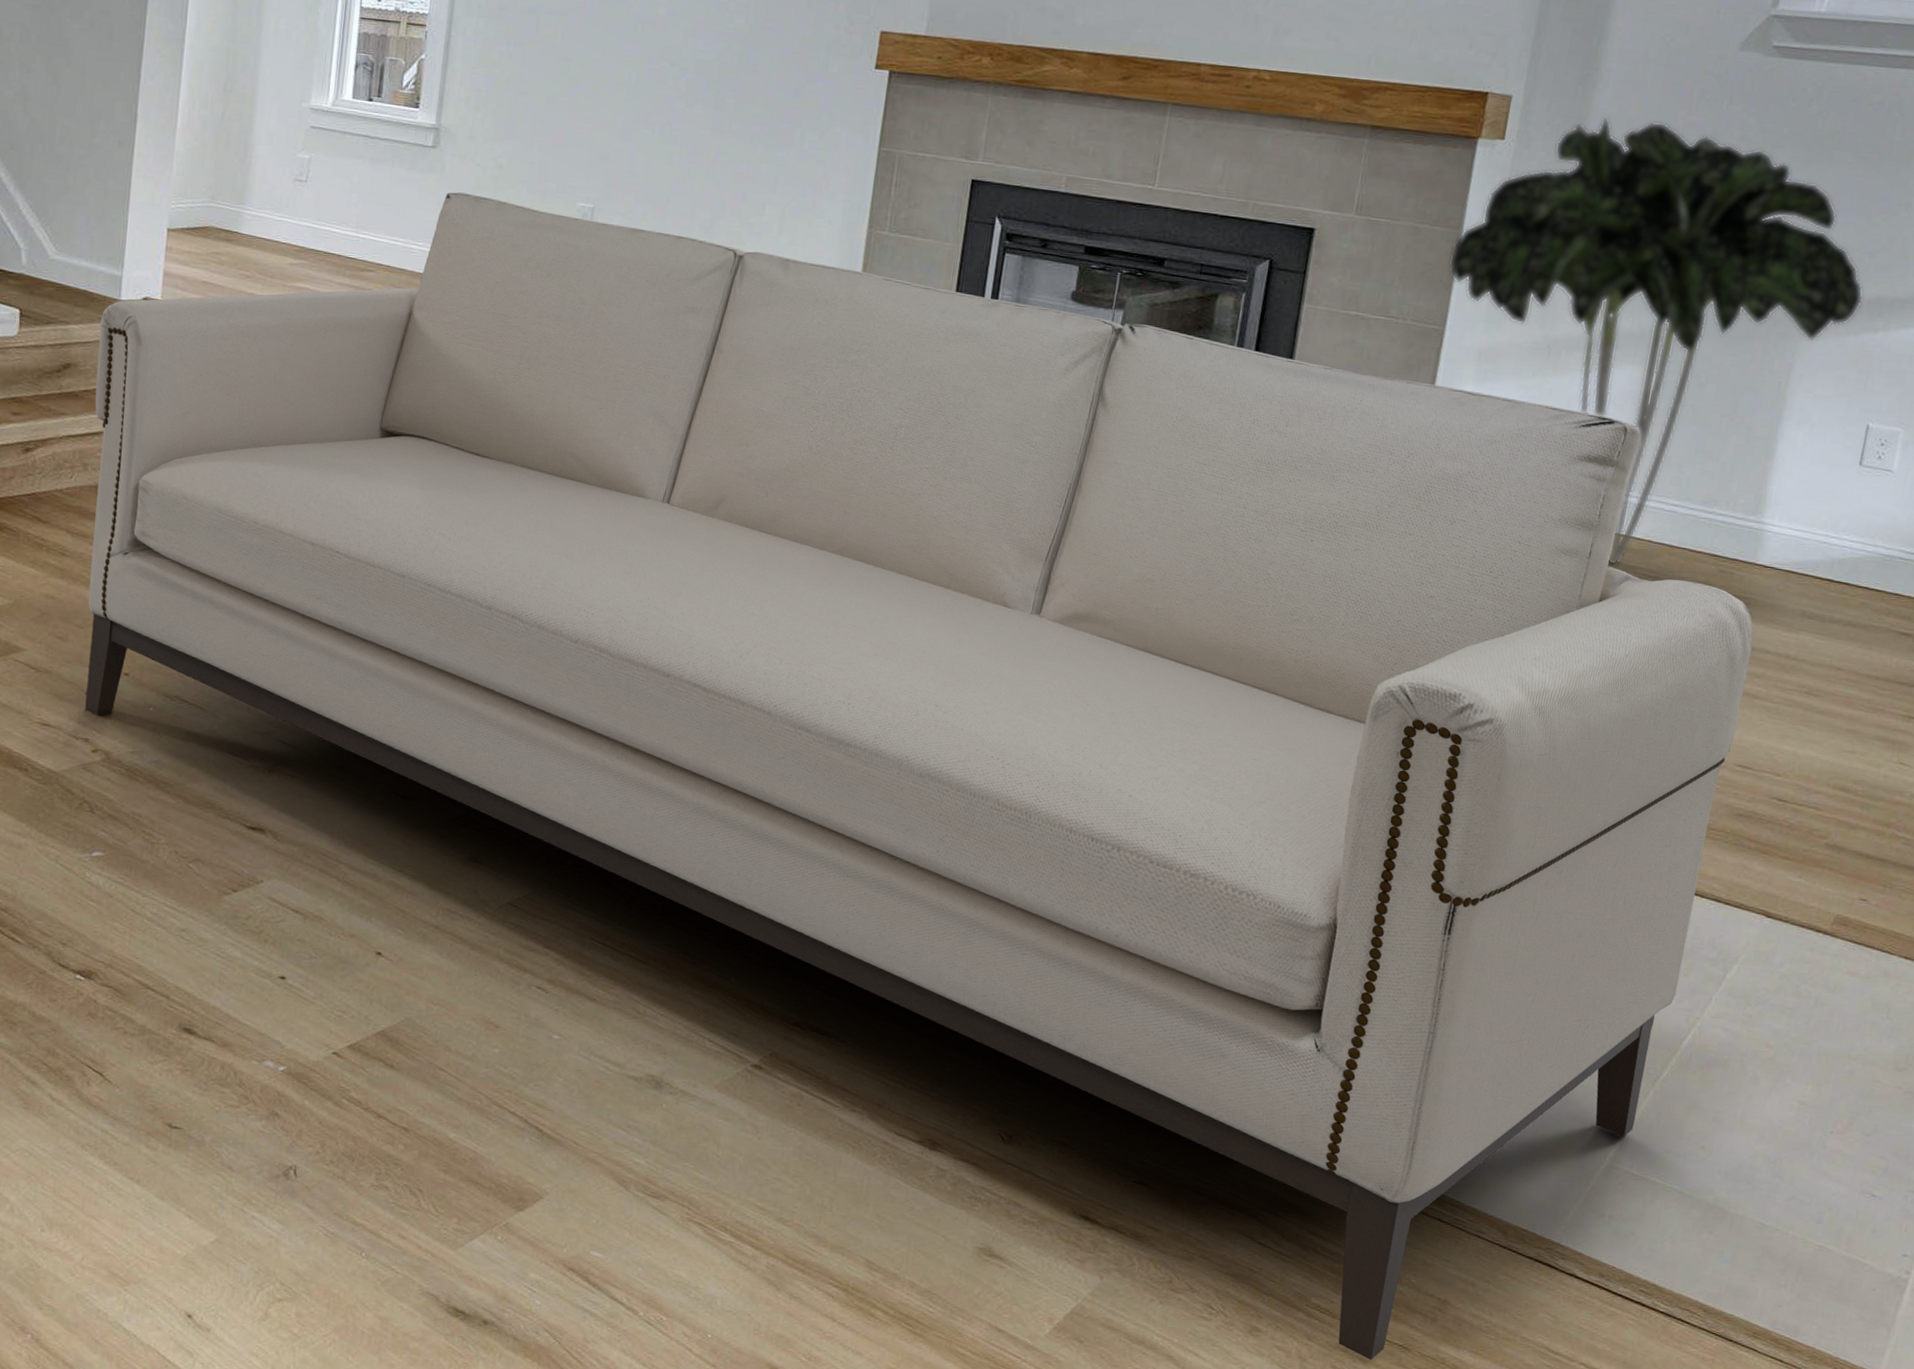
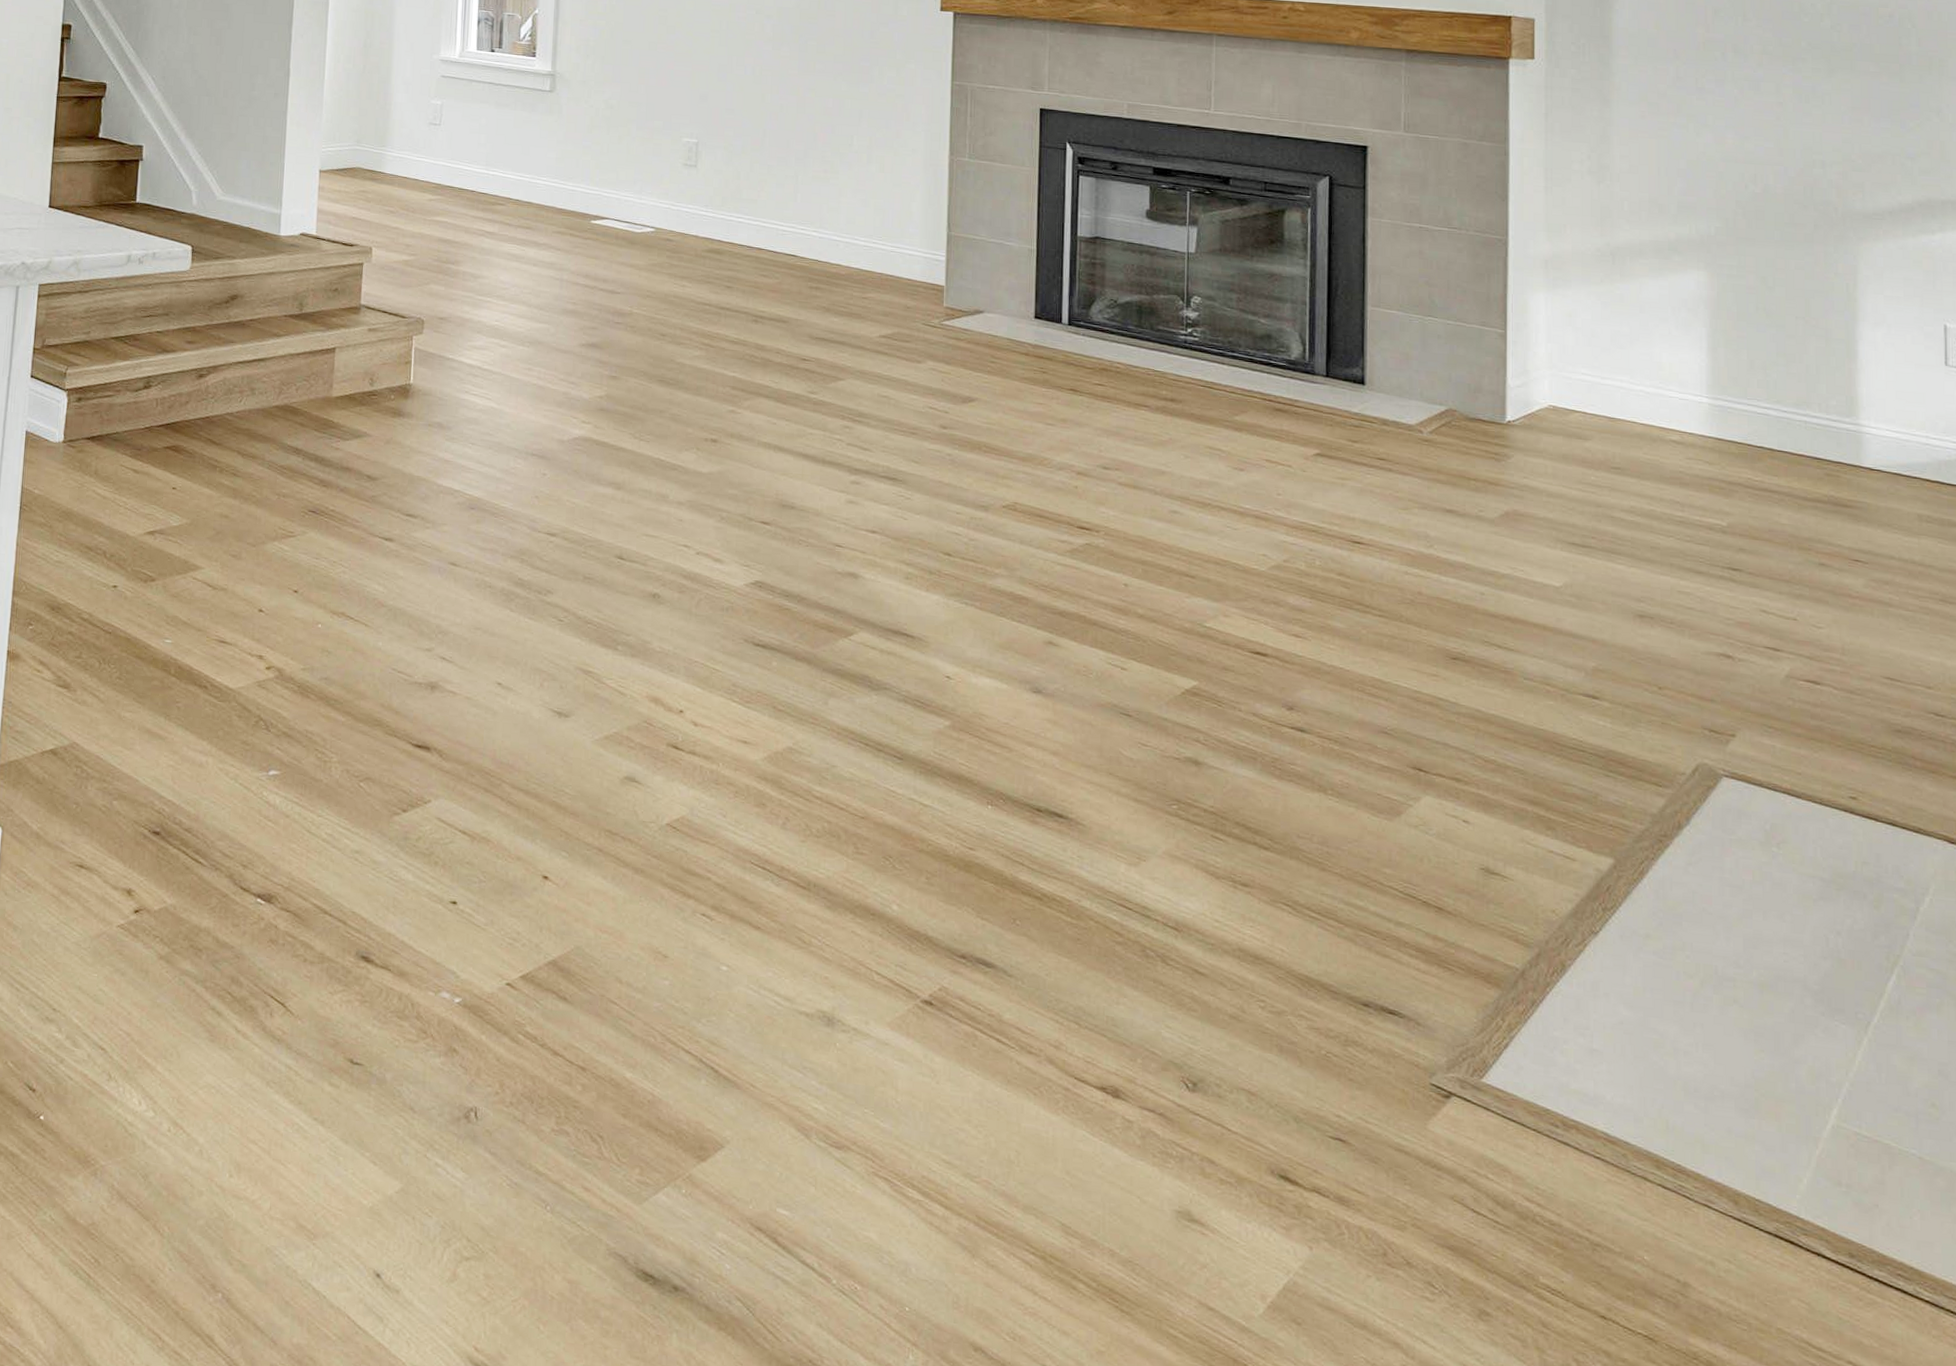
sofa: present [85,192,1753,1360] -> none [258,131,1876,1353]
indoor plant: present [1449,118,1864,566] -> none [1501,37,1914,470]

